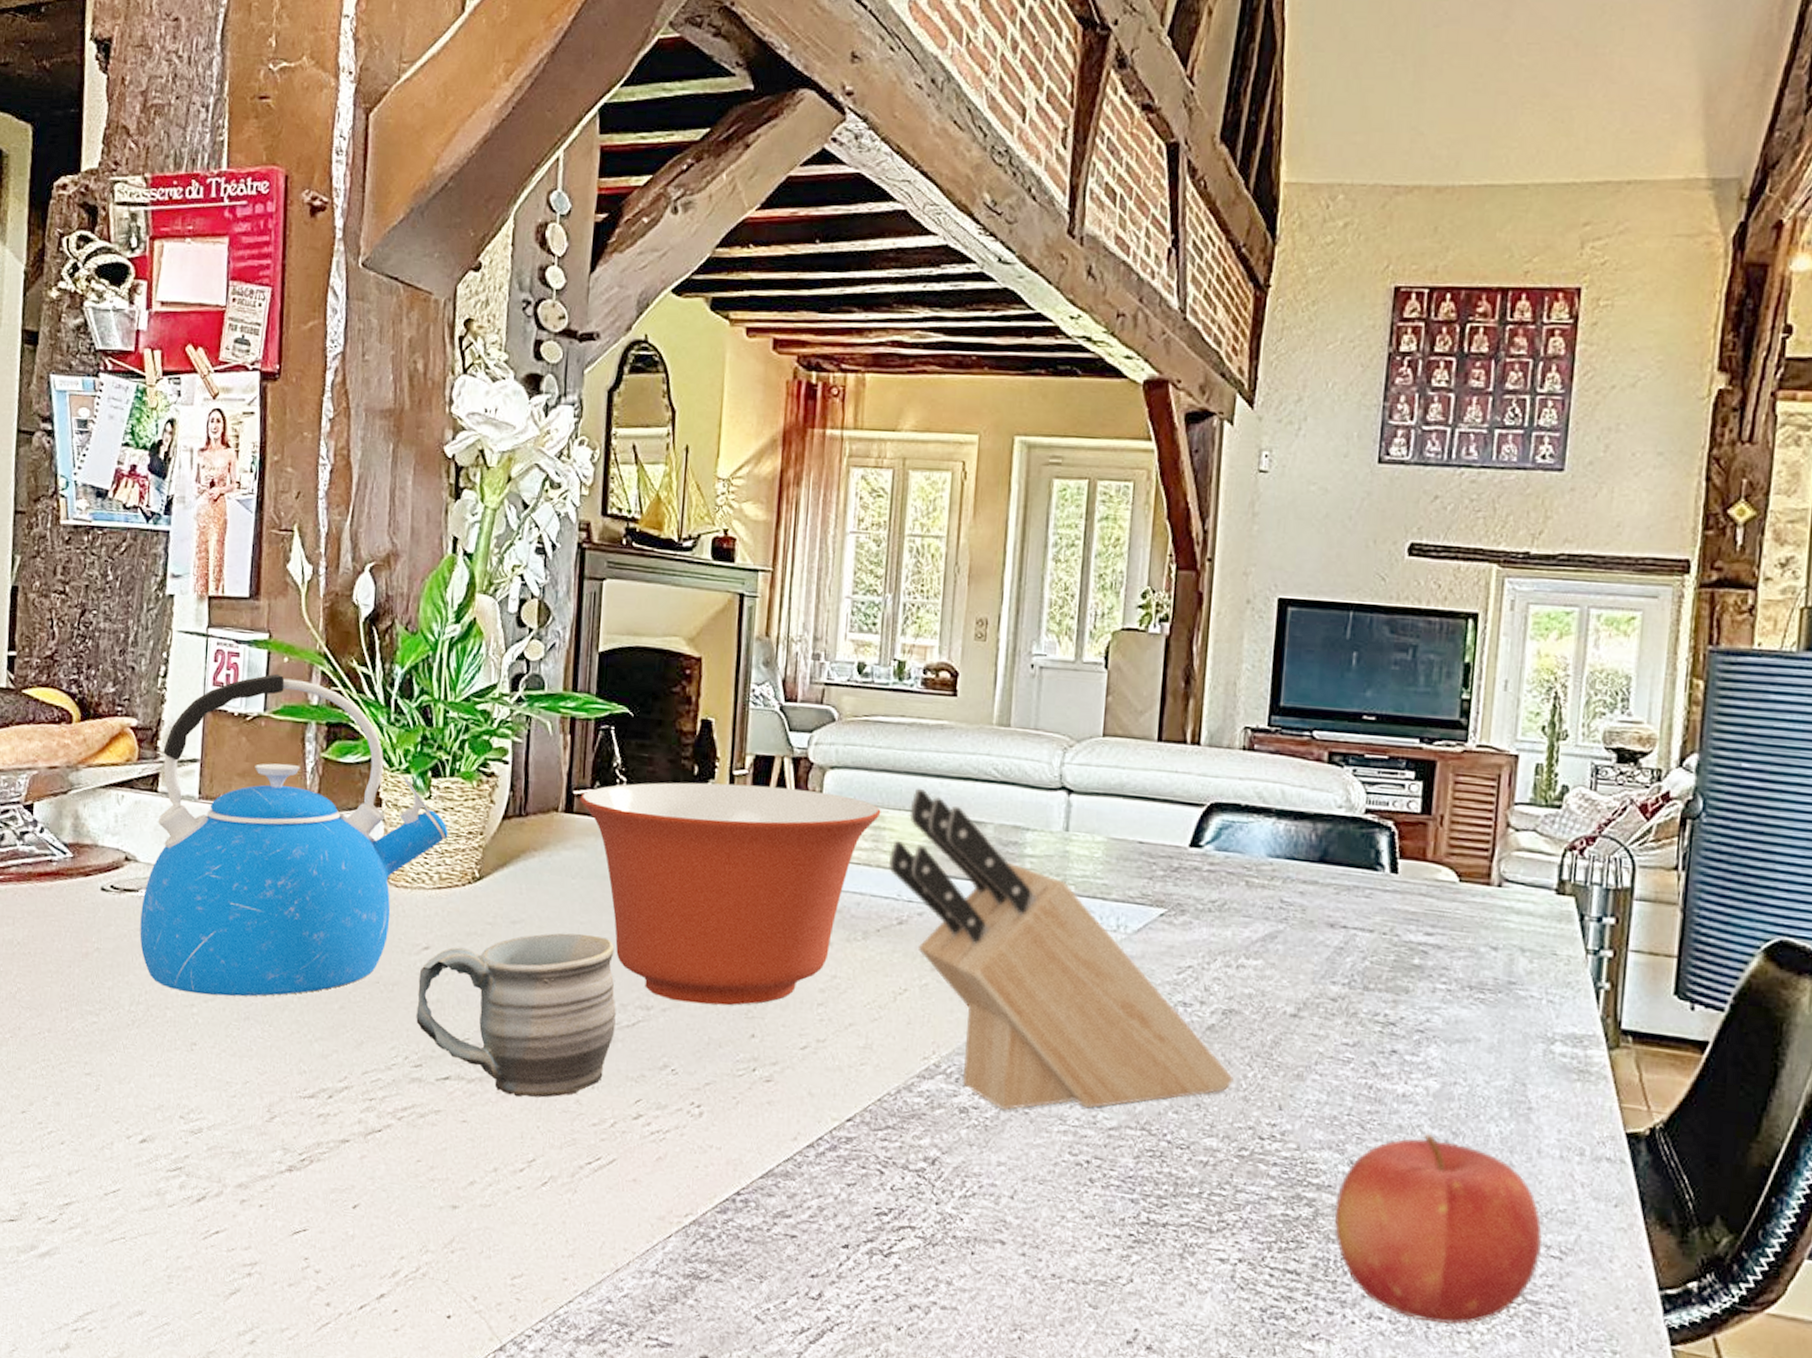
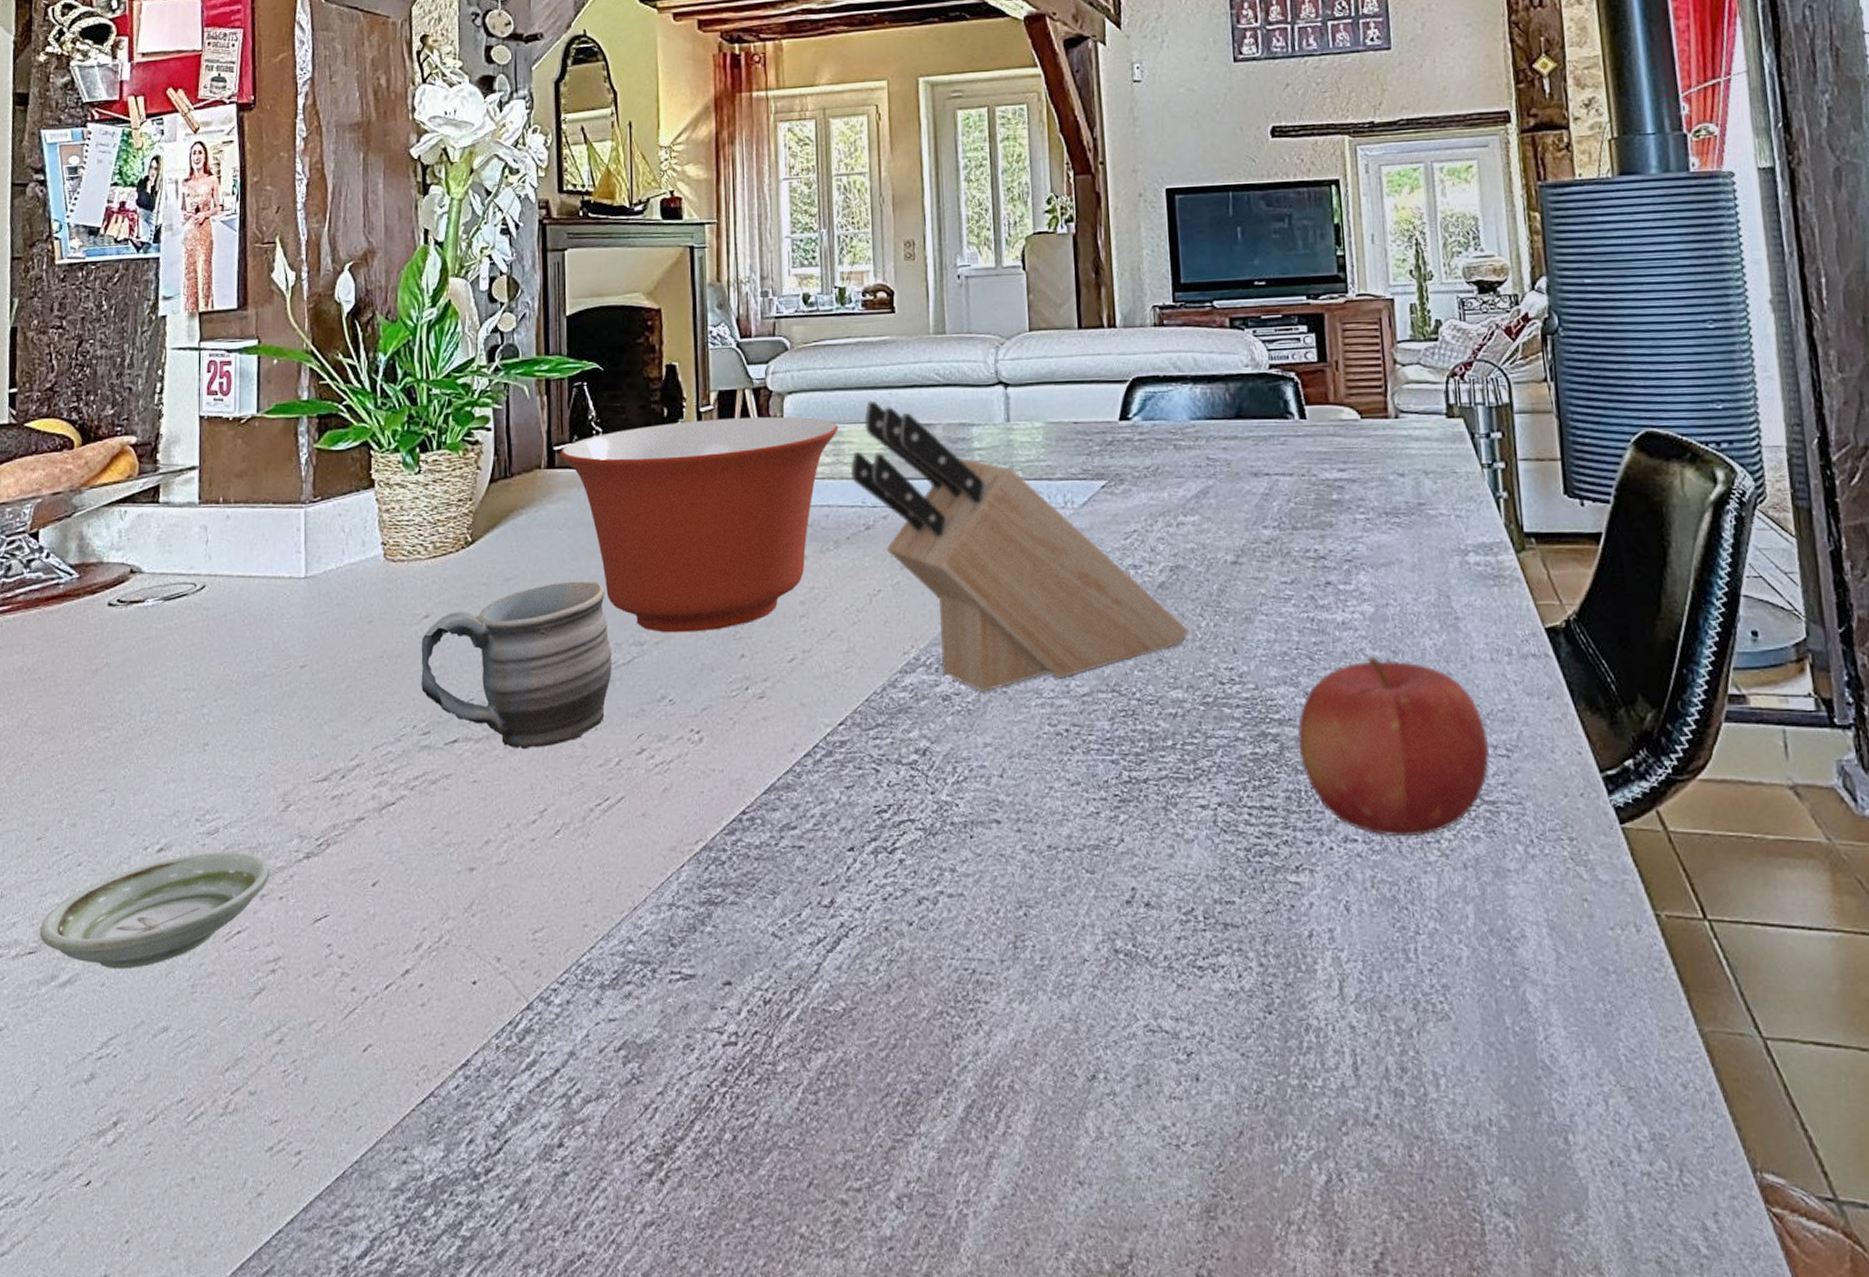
saucer: none [21,1149,252,1251] -> present [39,852,270,969]
kettle: present [139,673,448,997] -> none [148,375,439,694]

